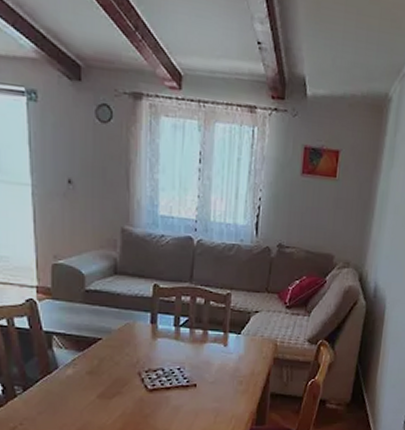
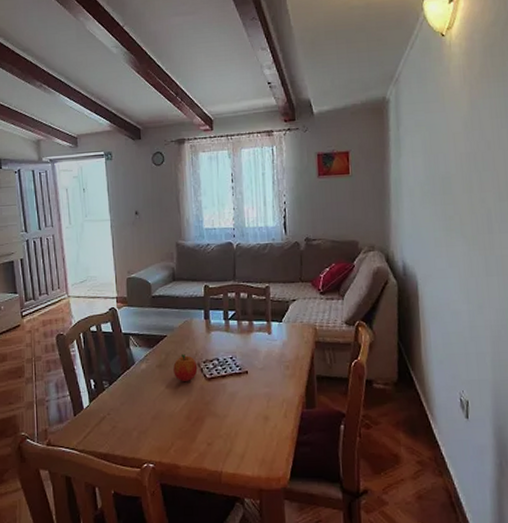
fruit: none [108,361,138,393] -> present [173,354,198,382]

